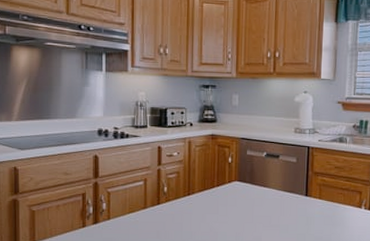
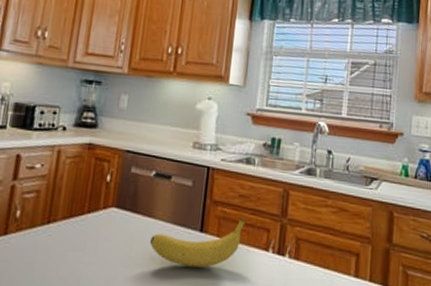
fruit: none [267,184,342,222] -> present [150,218,246,268]

